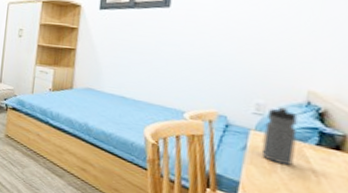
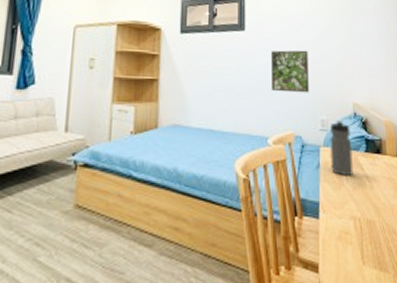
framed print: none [195,28,250,75] -> present [271,50,309,93]

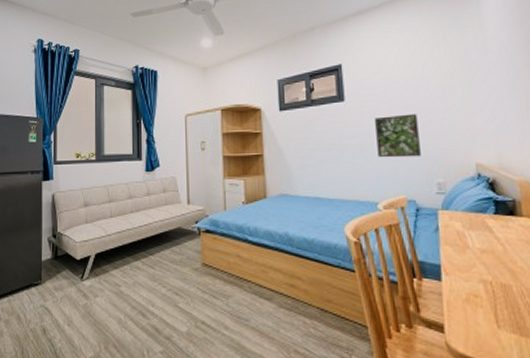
water bottle: present [330,121,353,176] -> none [449,183,480,239]

